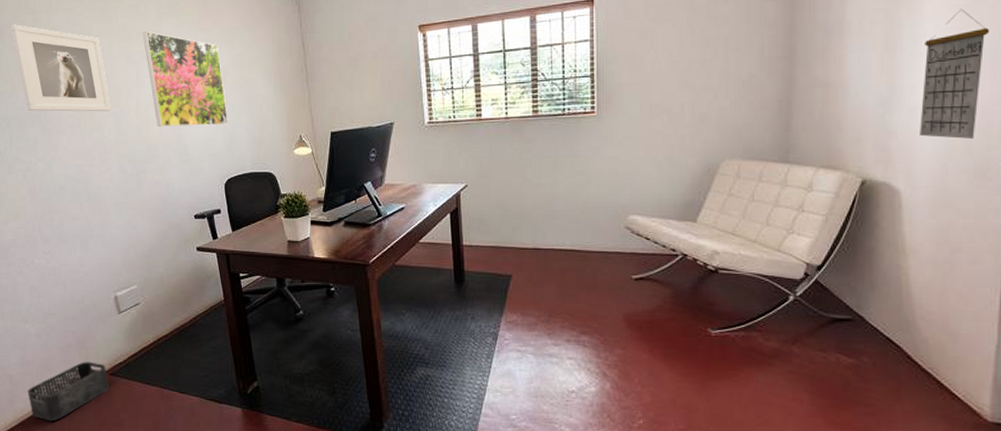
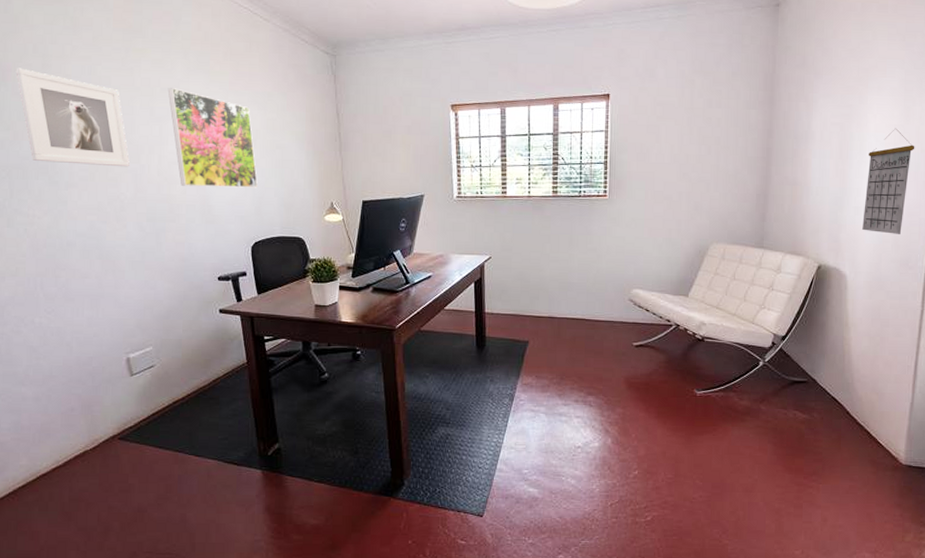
storage bin: present [27,361,110,422] -> none [21,426,118,489]

